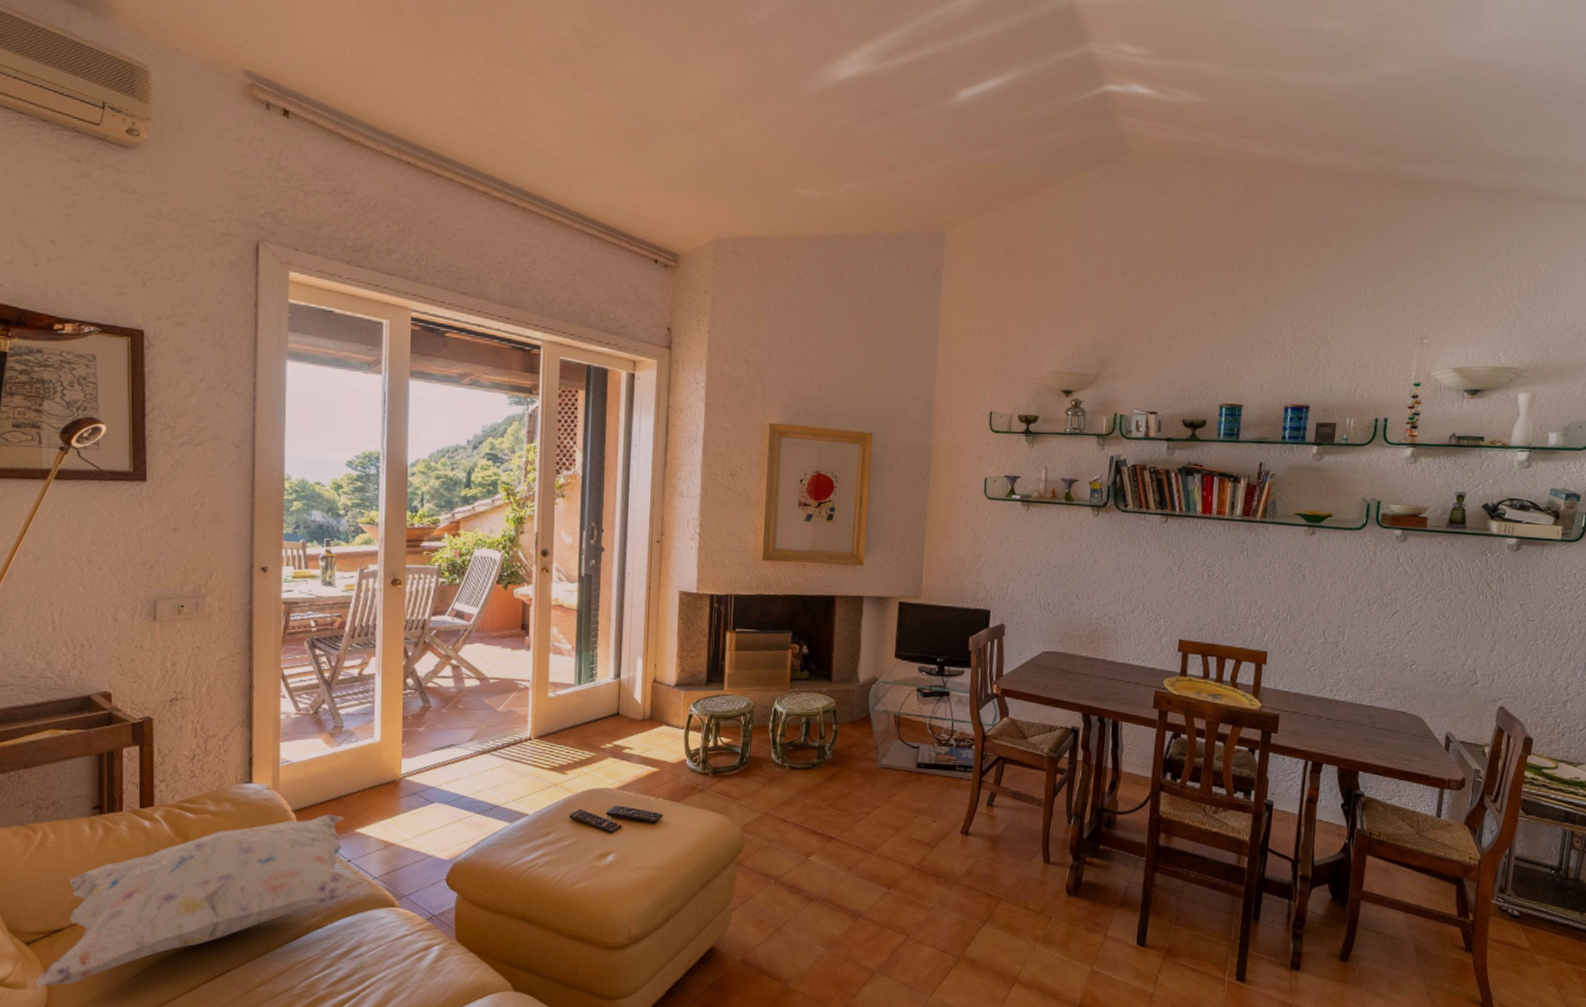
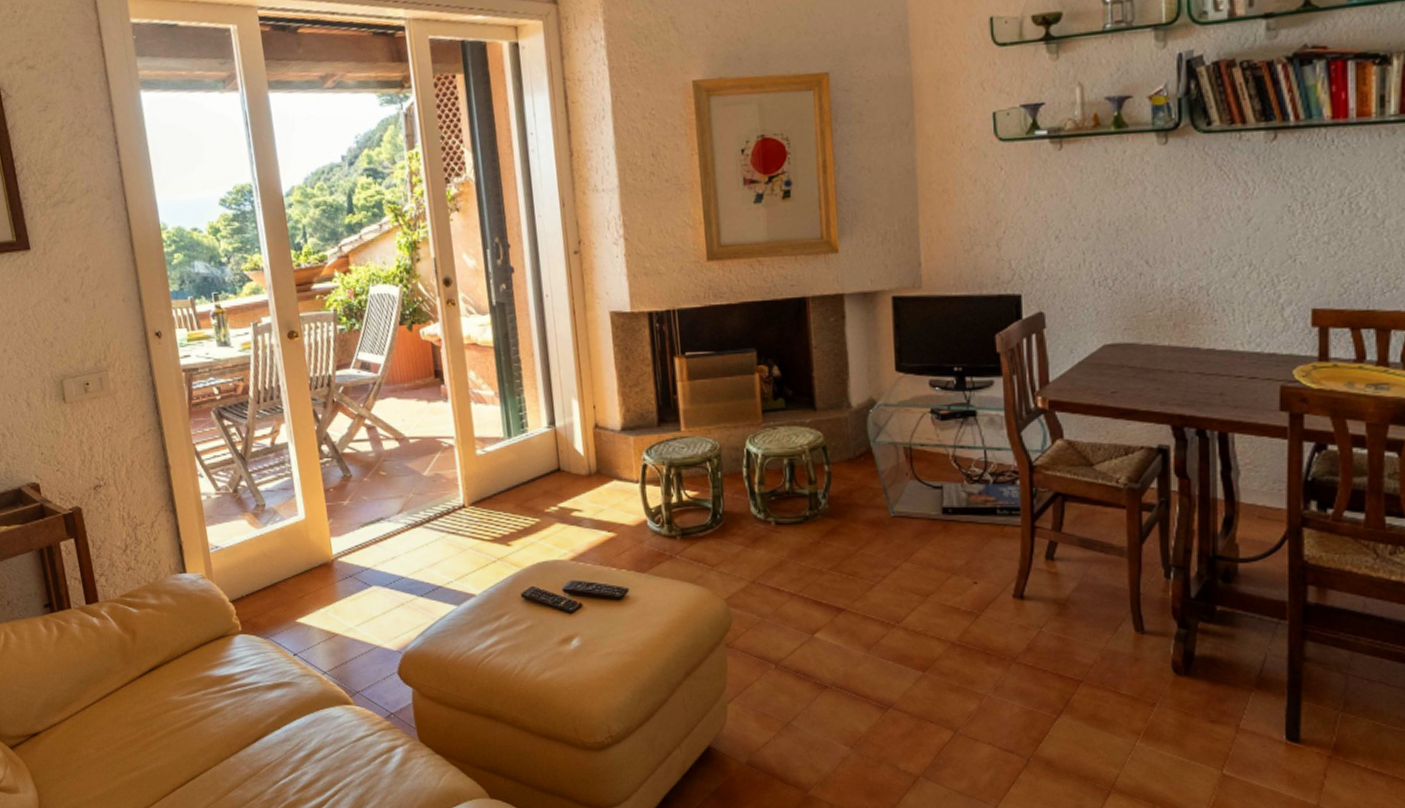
decorative pillow: present [34,813,365,986] -> none [25,603,315,791]

